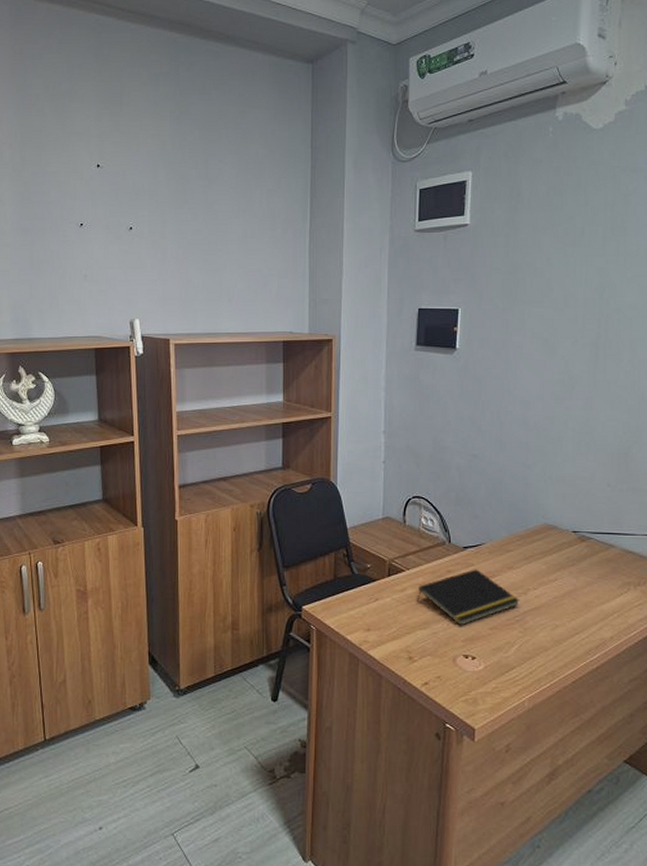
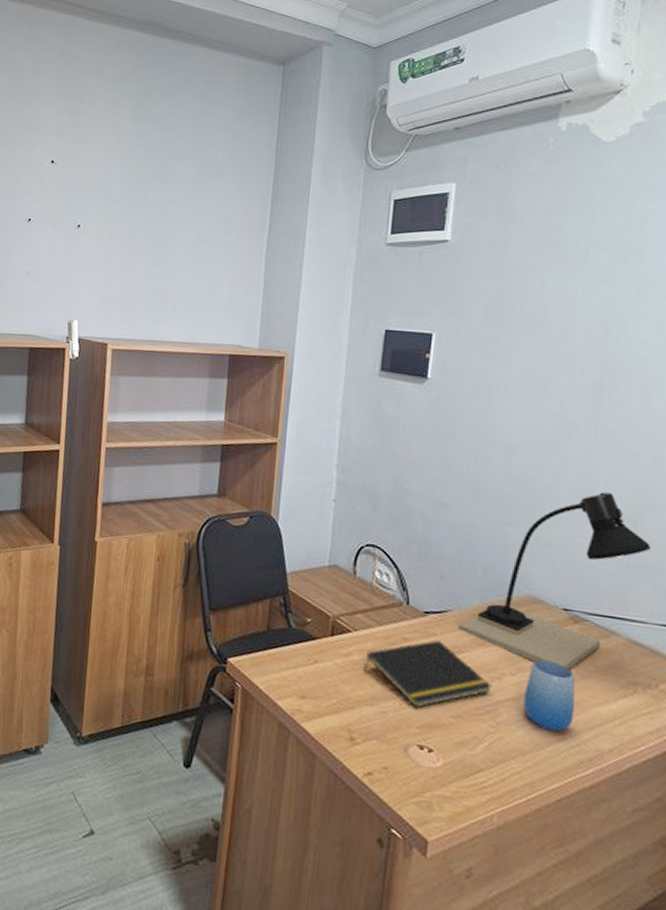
desk lamp: none [491,433,639,579] -> present [458,492,652,670]
cup: none [544,574,584,629] -> present [522,659,576,732]

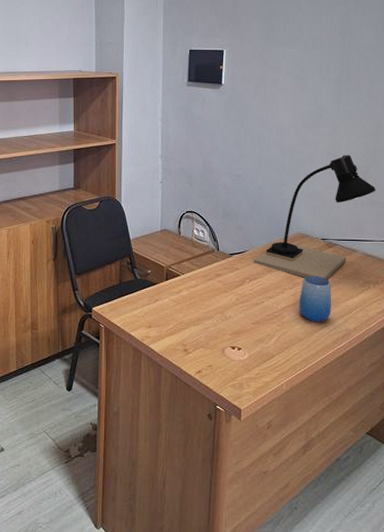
notepad: present [364,640,492,708] -> none [191,273,278,322]

